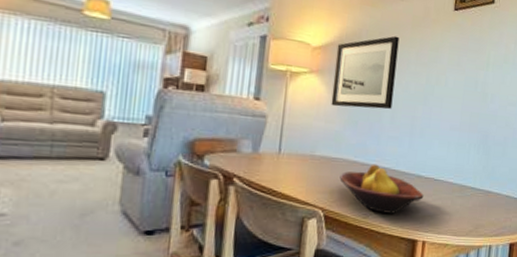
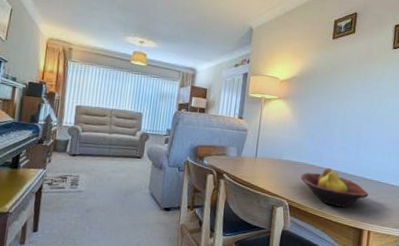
wall art: present [331,36,400,110] -> none [294,70,348,126]

